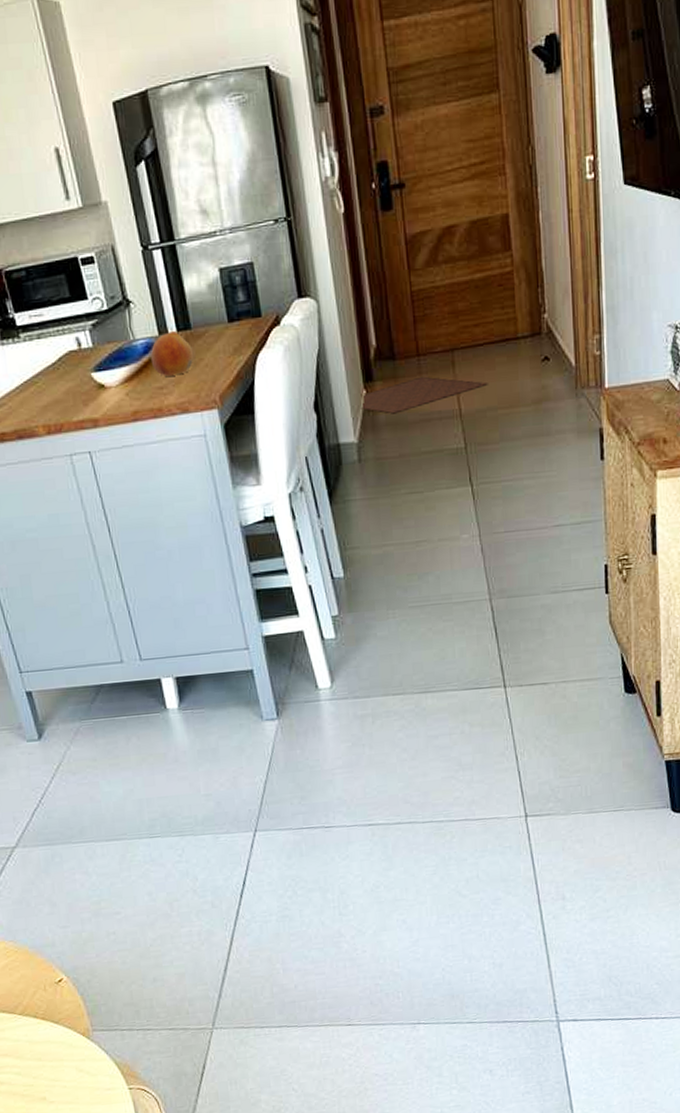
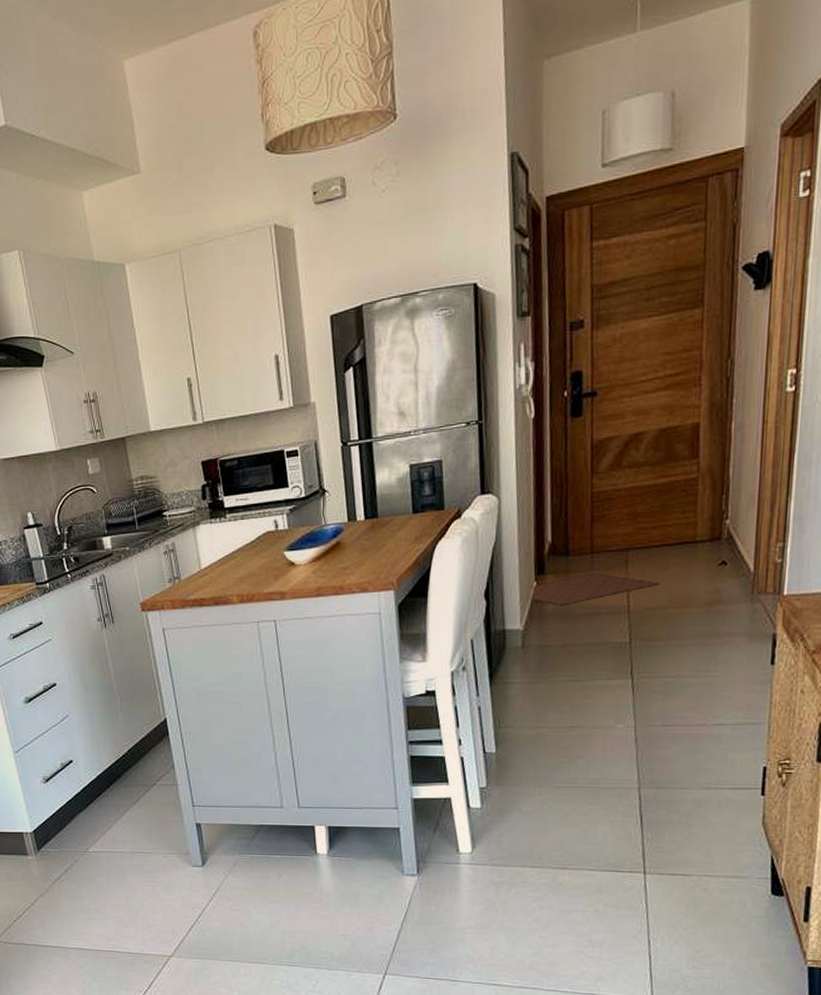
fruit: present [150,332,194,376] -> none [338,519,378,558]

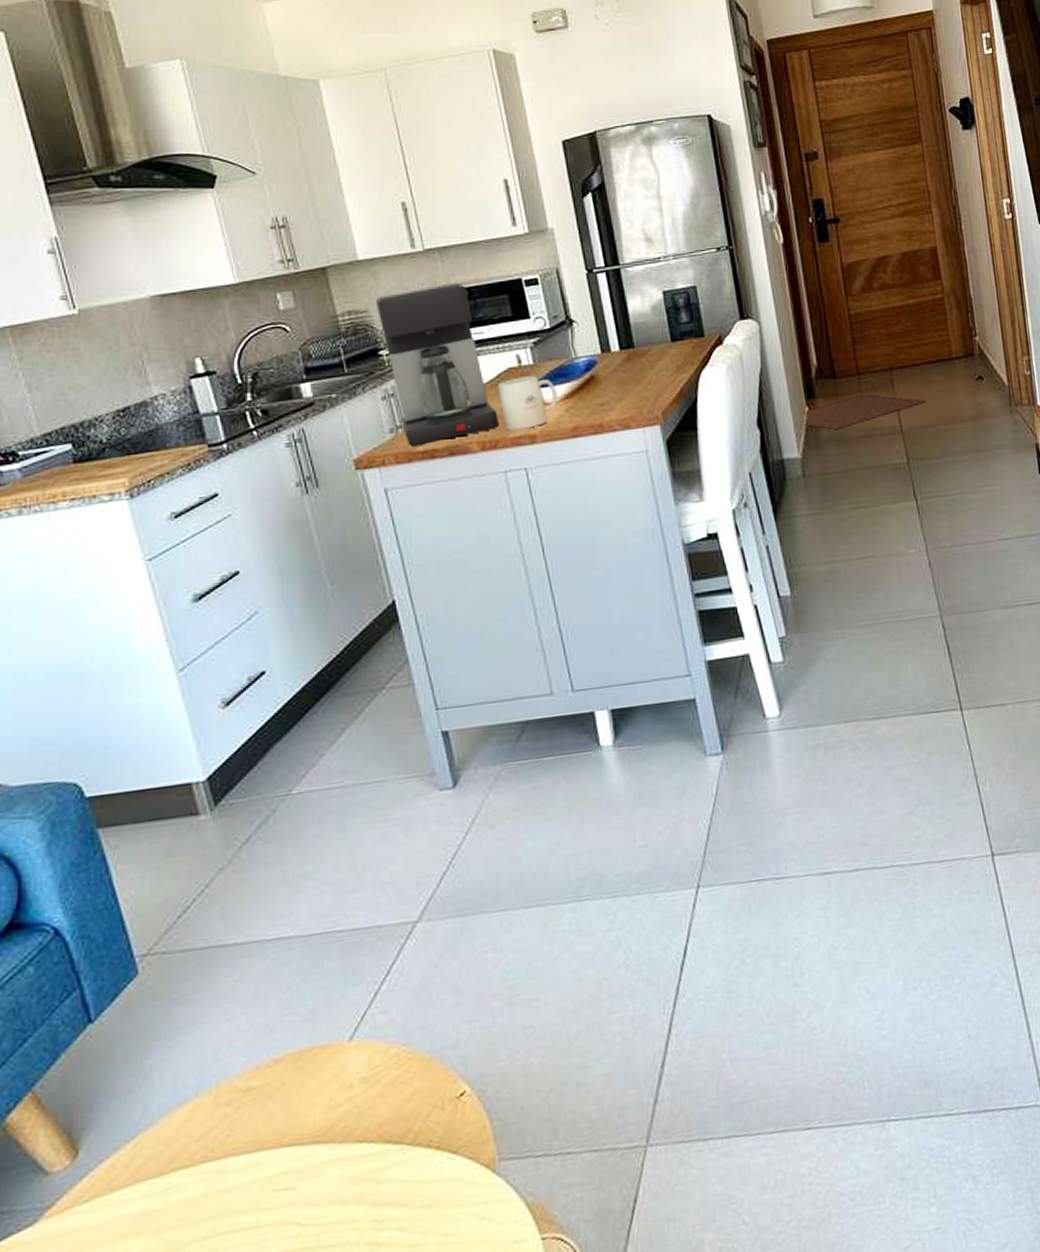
coffee maker: none [162,454,257,595] -> present [375,284,500,447]
mug: none [257,540,306,588] -> present [498,376,557,432]

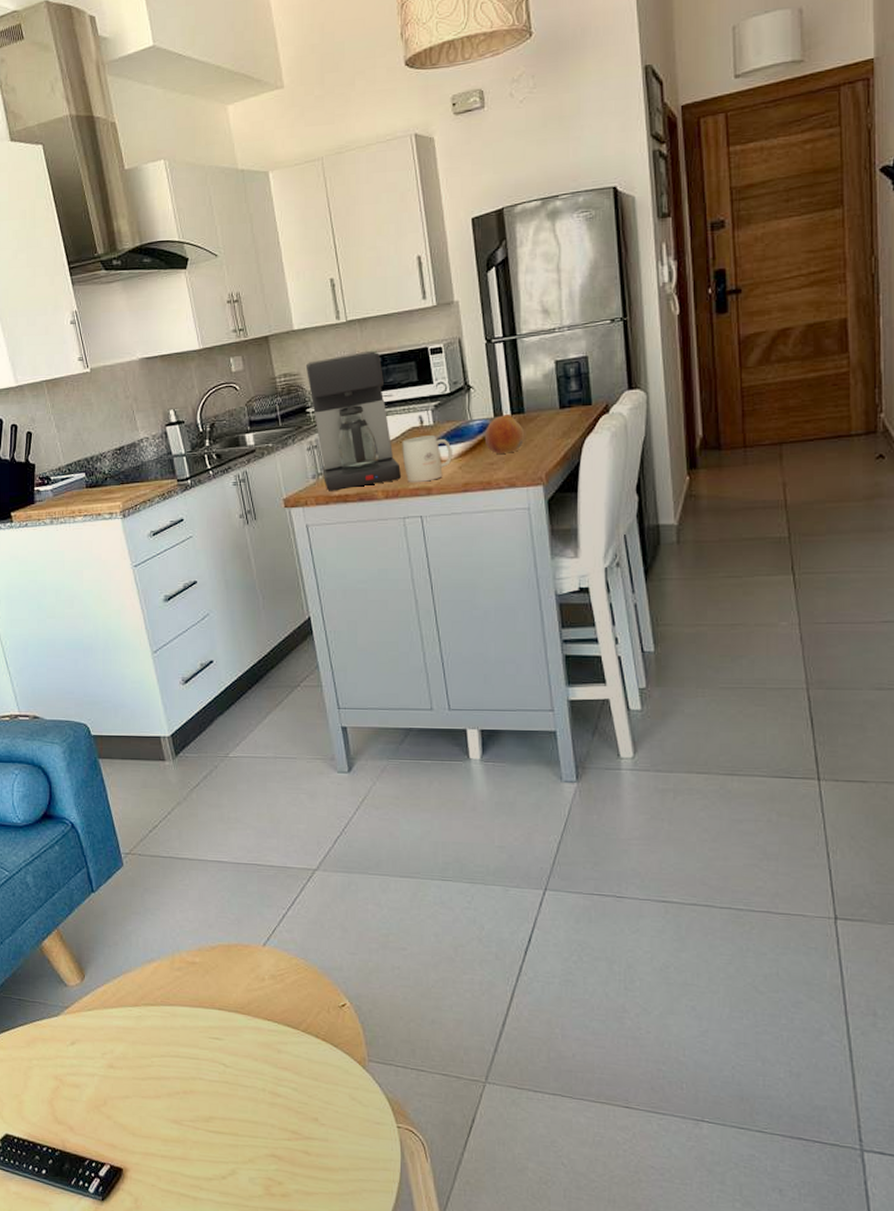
fruit: none [592,350,637,393] -> present [484,415,525,454]
doormat: present [803,394,927,430] -> none [682,467,817,501]

